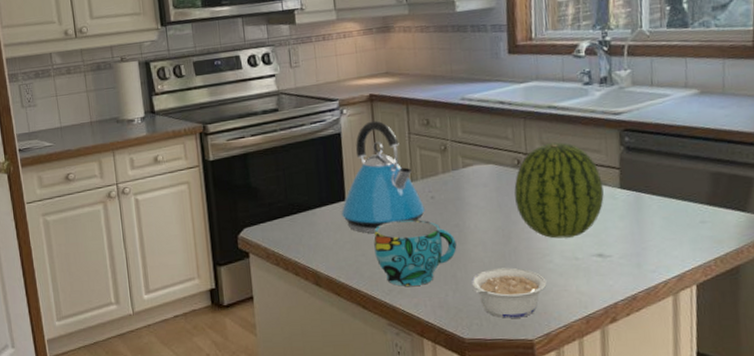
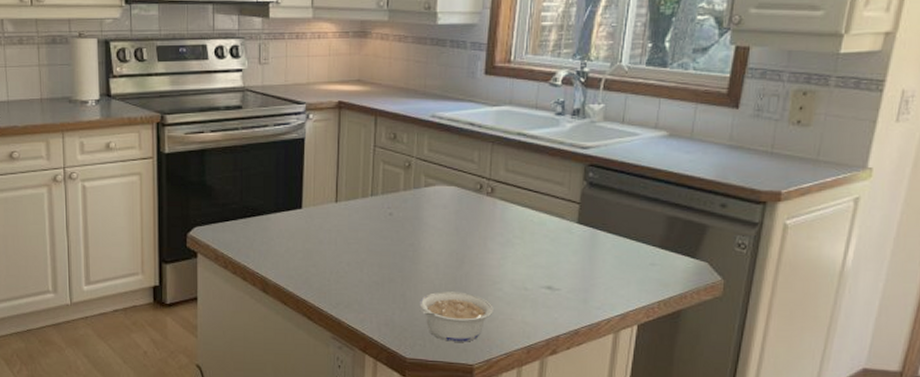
kettle: present [341,120,425,234] -> none [296,129,382,245]
cup: present [374,220,457,286] -> none [326,235,409,301]
fruit: present [514,142,604,239] -> none [473,170,561,268]

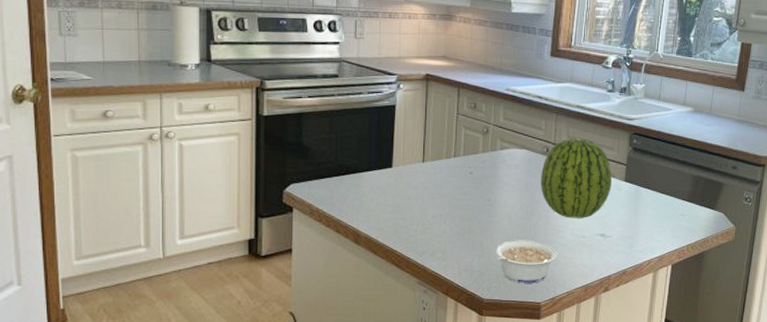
fruit: none [473,170,561,268] -> present [541,137,612,218]

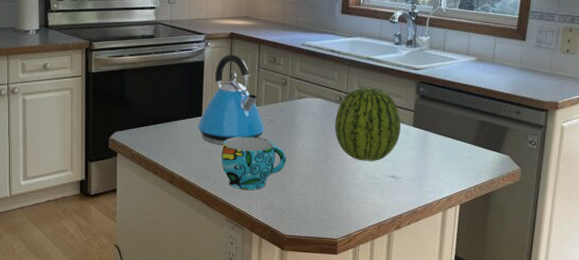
kettle: none [387,98,463,200] -> present [197,54,264,145]
cup: none [413,191,487,250] -> present [221,137,286,190]
legume: present [495,240,557,283] -> none [295,181,352,221]

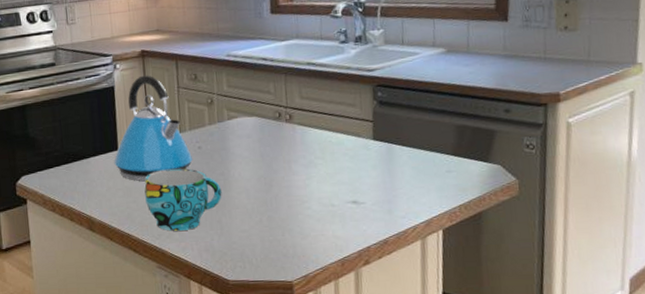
fruit: present [335,86,401,161] -> none [275,96,359,187]

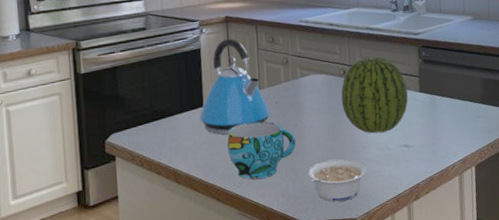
legume: none [235,213,305,261] -> present [307,159,367,202]
fruit: none [275,96,359,187] -> present [341,56,408,134]

